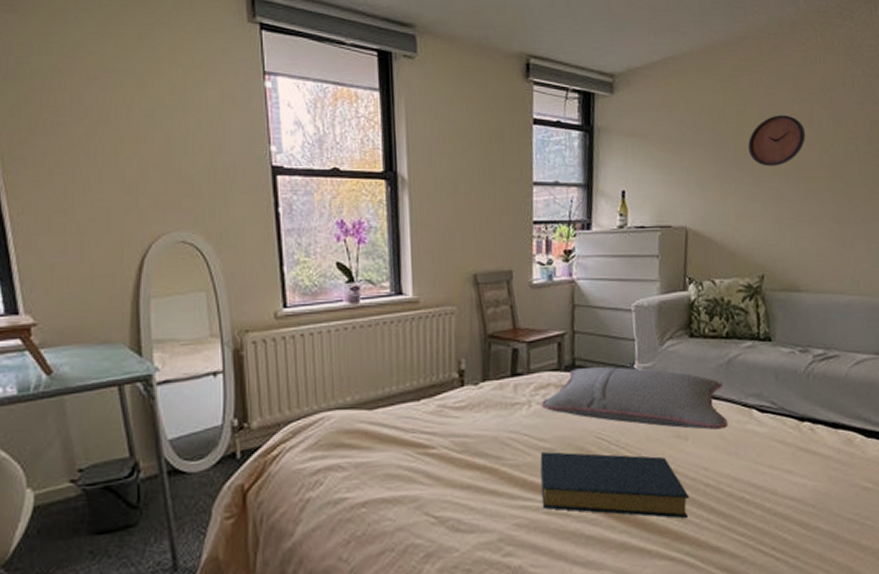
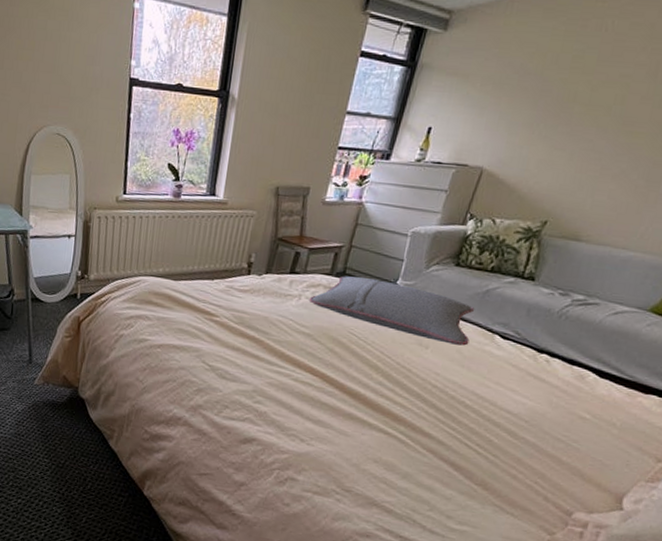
hardback book: present [540,452,690,519] -> none [292,335,417,408]
clock: present [748,115,806,167] -> none [572,63,645,118]

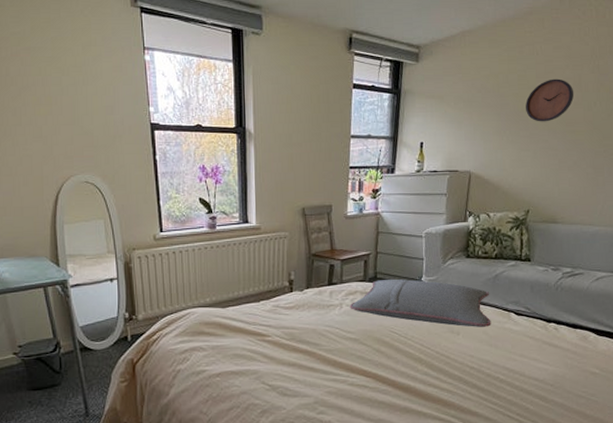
clock: none [572,63,645,118] -> present [526,79,574,122]

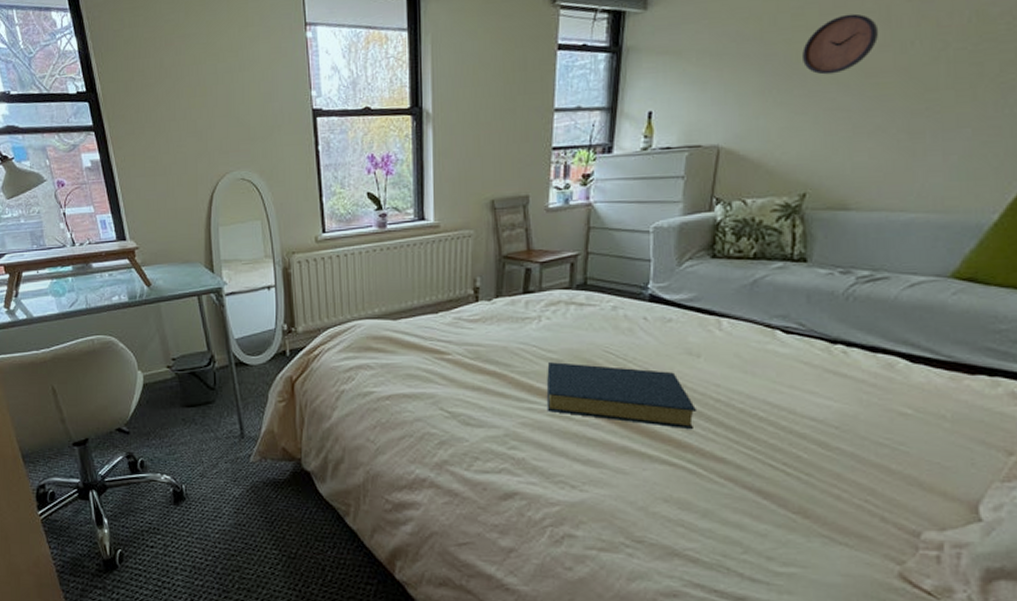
hardback book: none [347,341,458,392] -> present [546,362,698,430]
pillow: present [349,279,491,327] -> none [550,286,747,348]

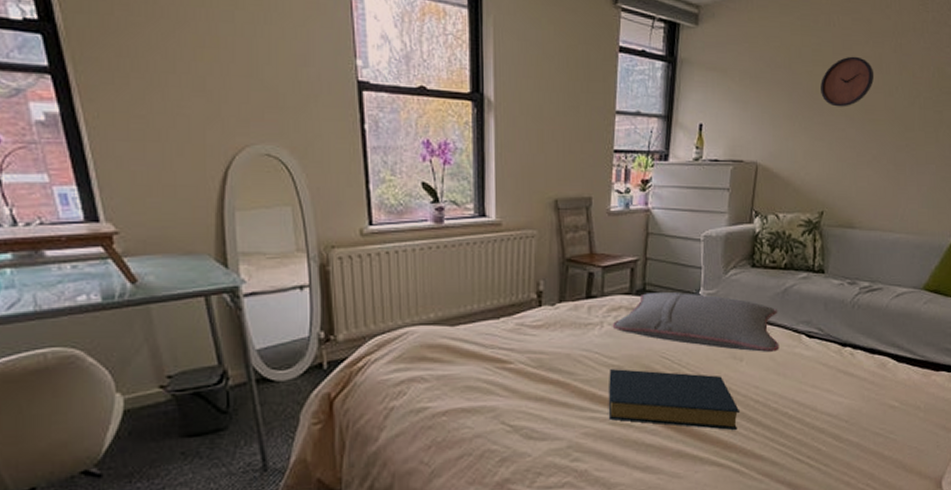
pillow: none [550,286,747,348] -> present [612,292,780,352]

